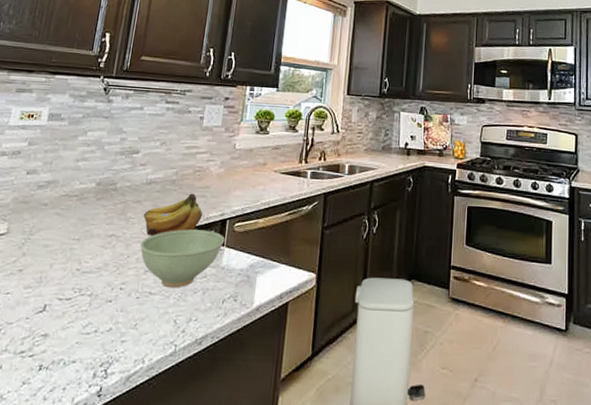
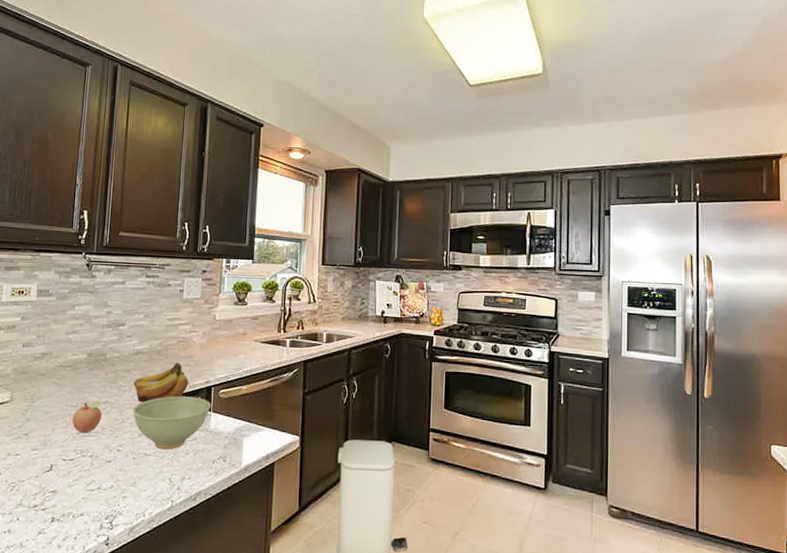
fruit: none [72,233,109,270] -> present [71,400,103,434]

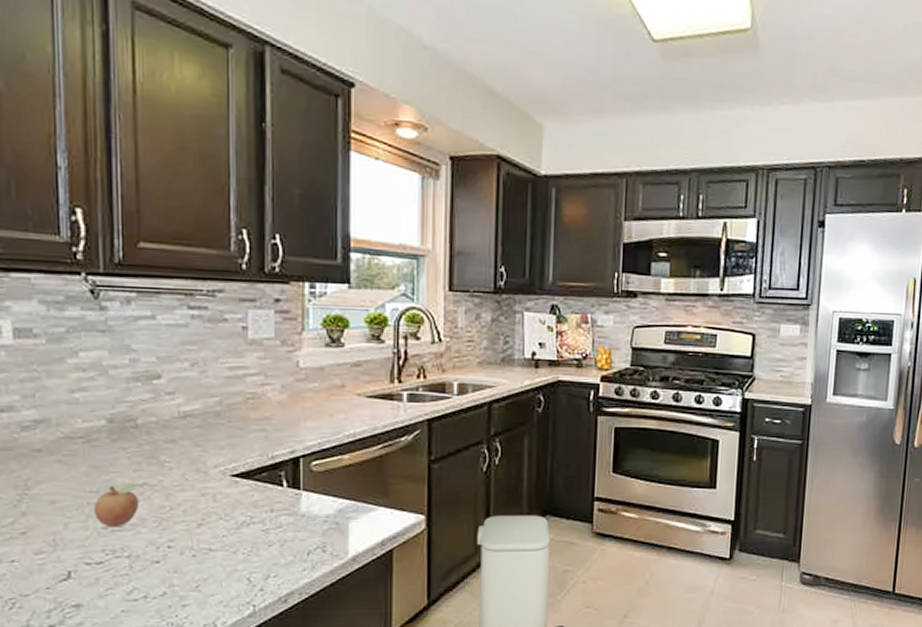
bowl: present [132,396,211,450] -> none [184,472,301,542]
fruit: present [133,362,189,403] -> none [182,427,266,483]

